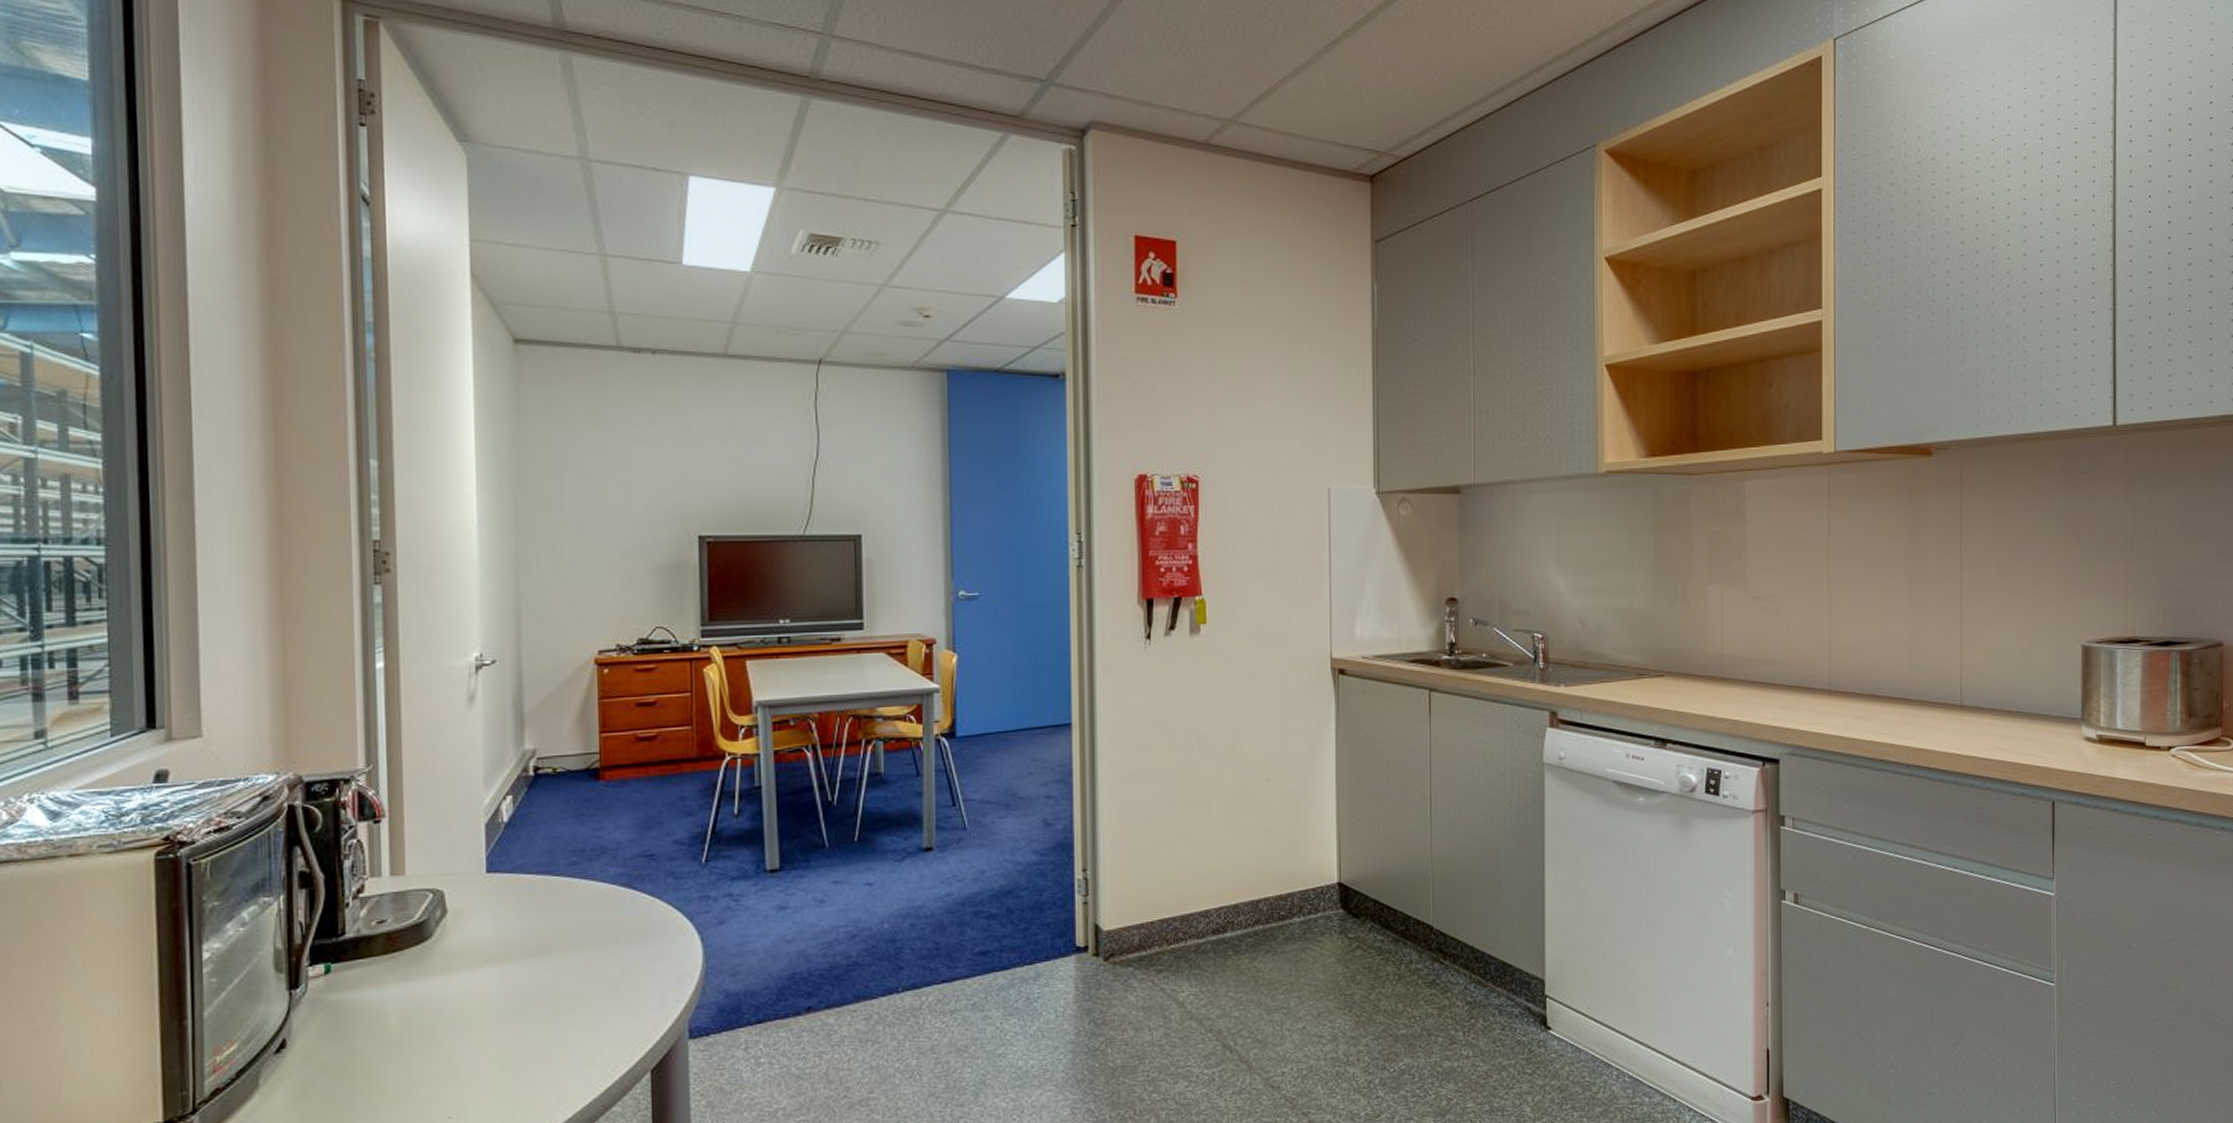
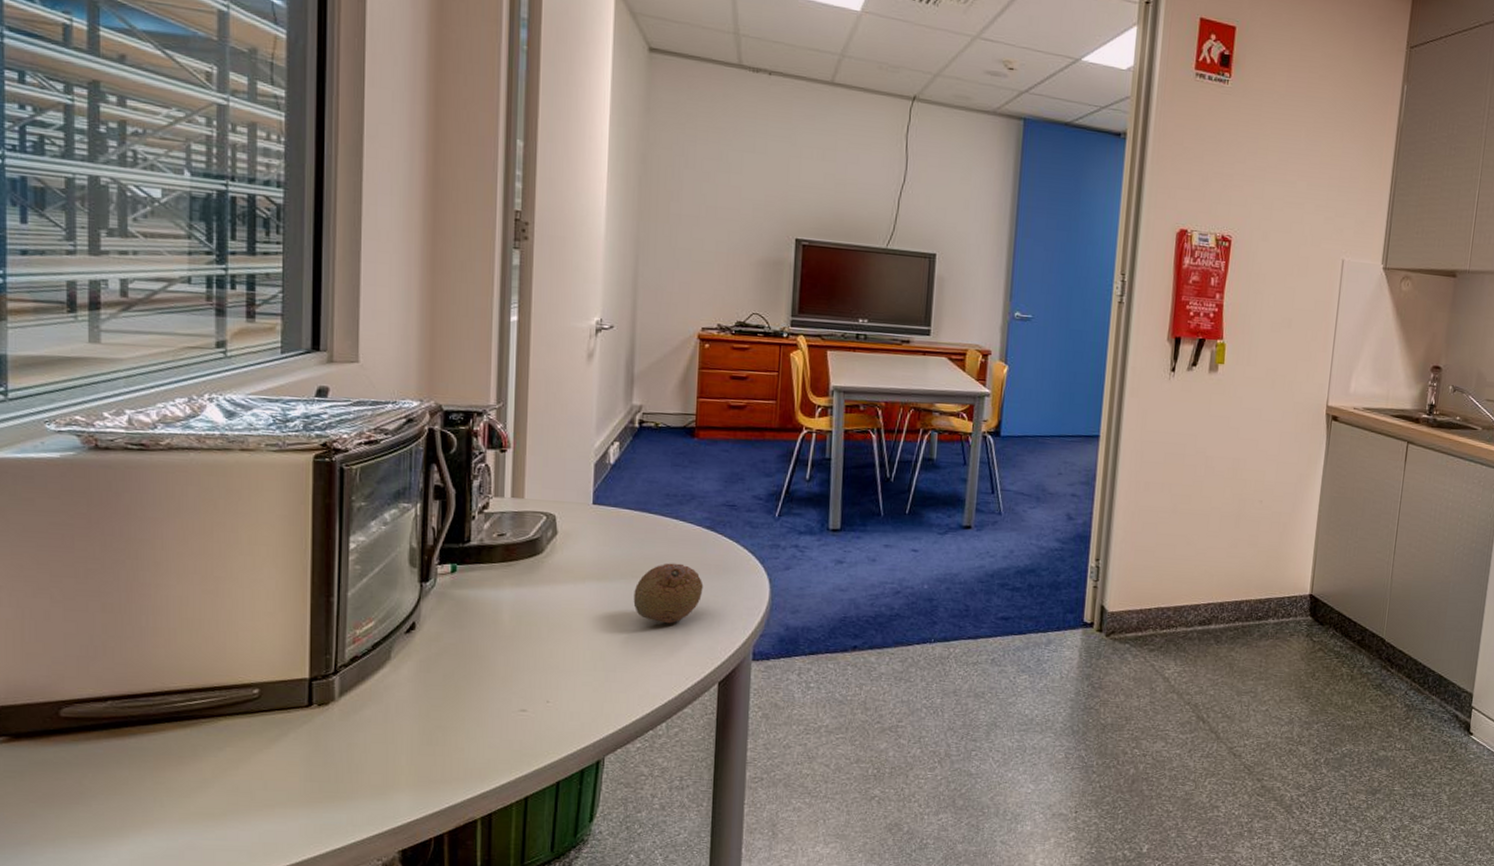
fruit: none [542,931,624,1006] -> present [633,563,704,624]

